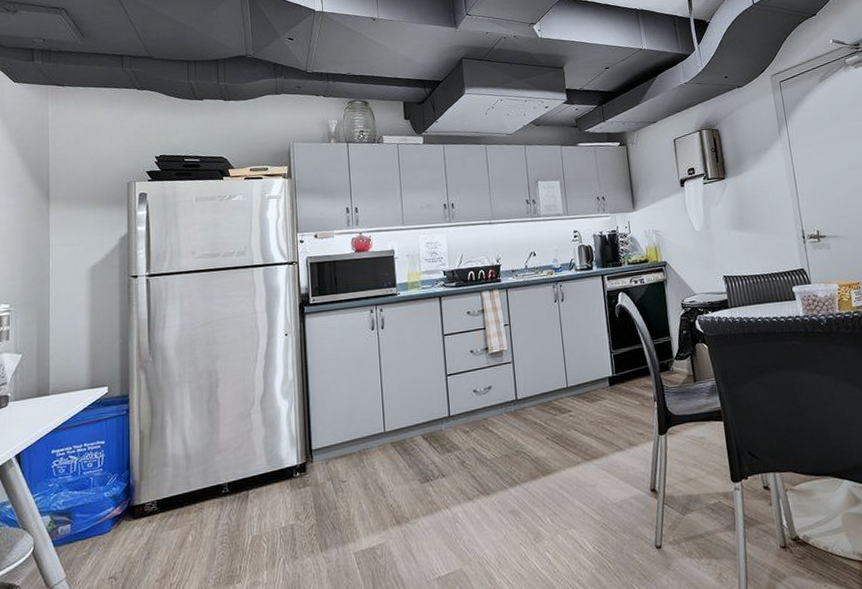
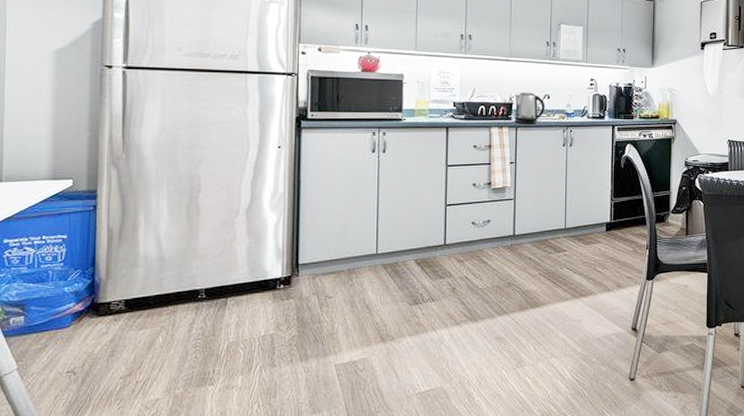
kettle: none [502,251,533,286] -> present [513,92,545,125]

